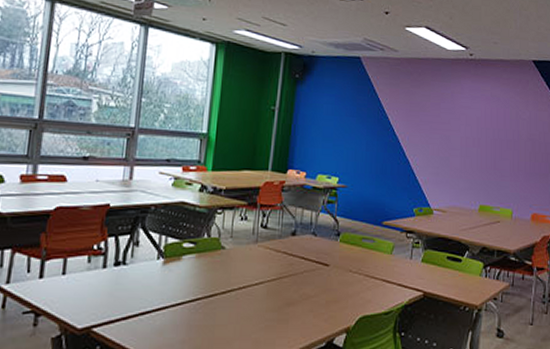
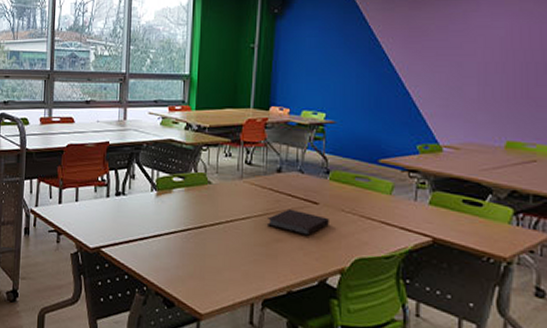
notebook: none [279,271,338,297] -> present [266,208,329,236]

